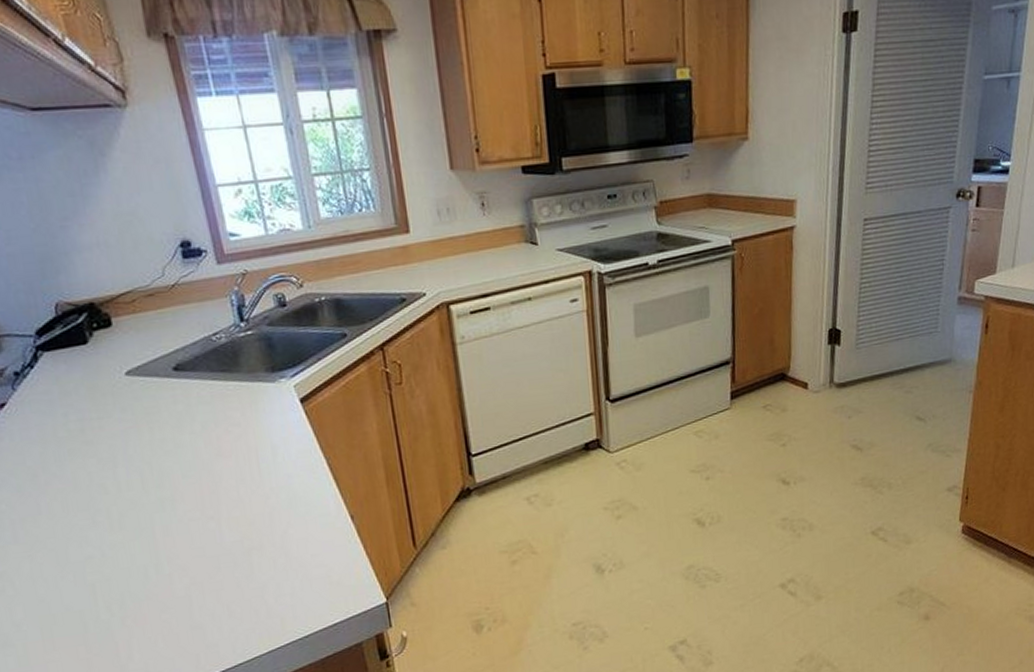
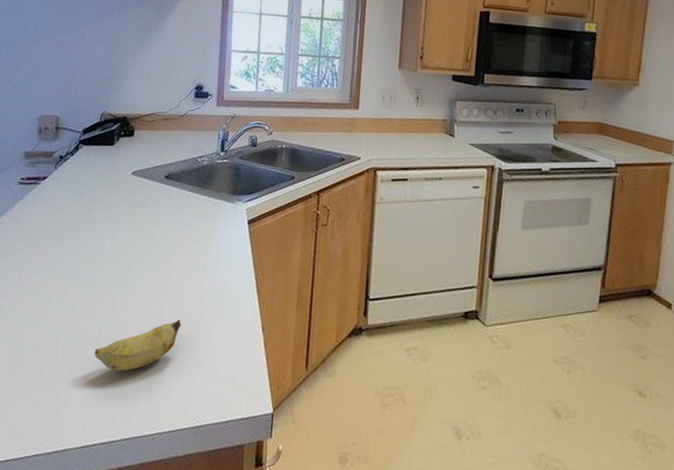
banana: none [146,531,249,607] -> present [94,319,181,372]

